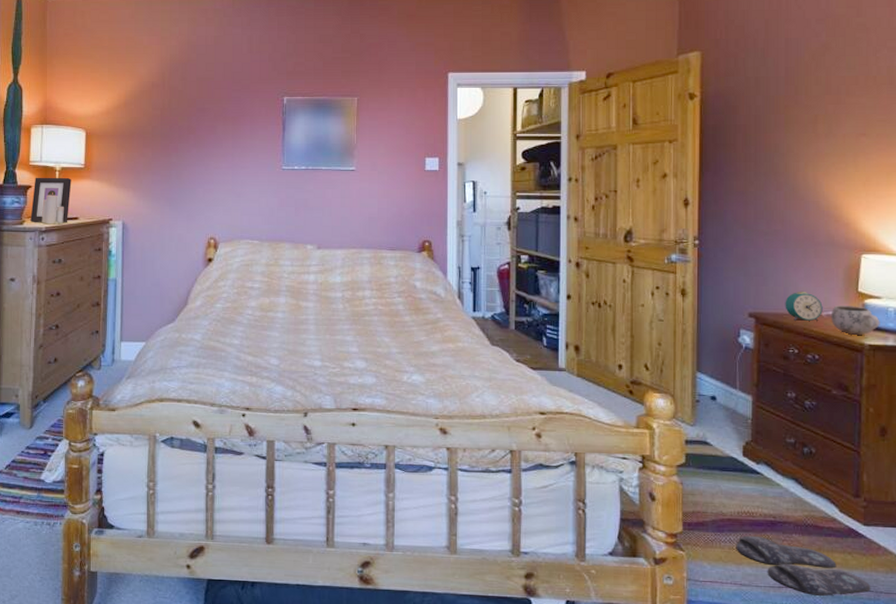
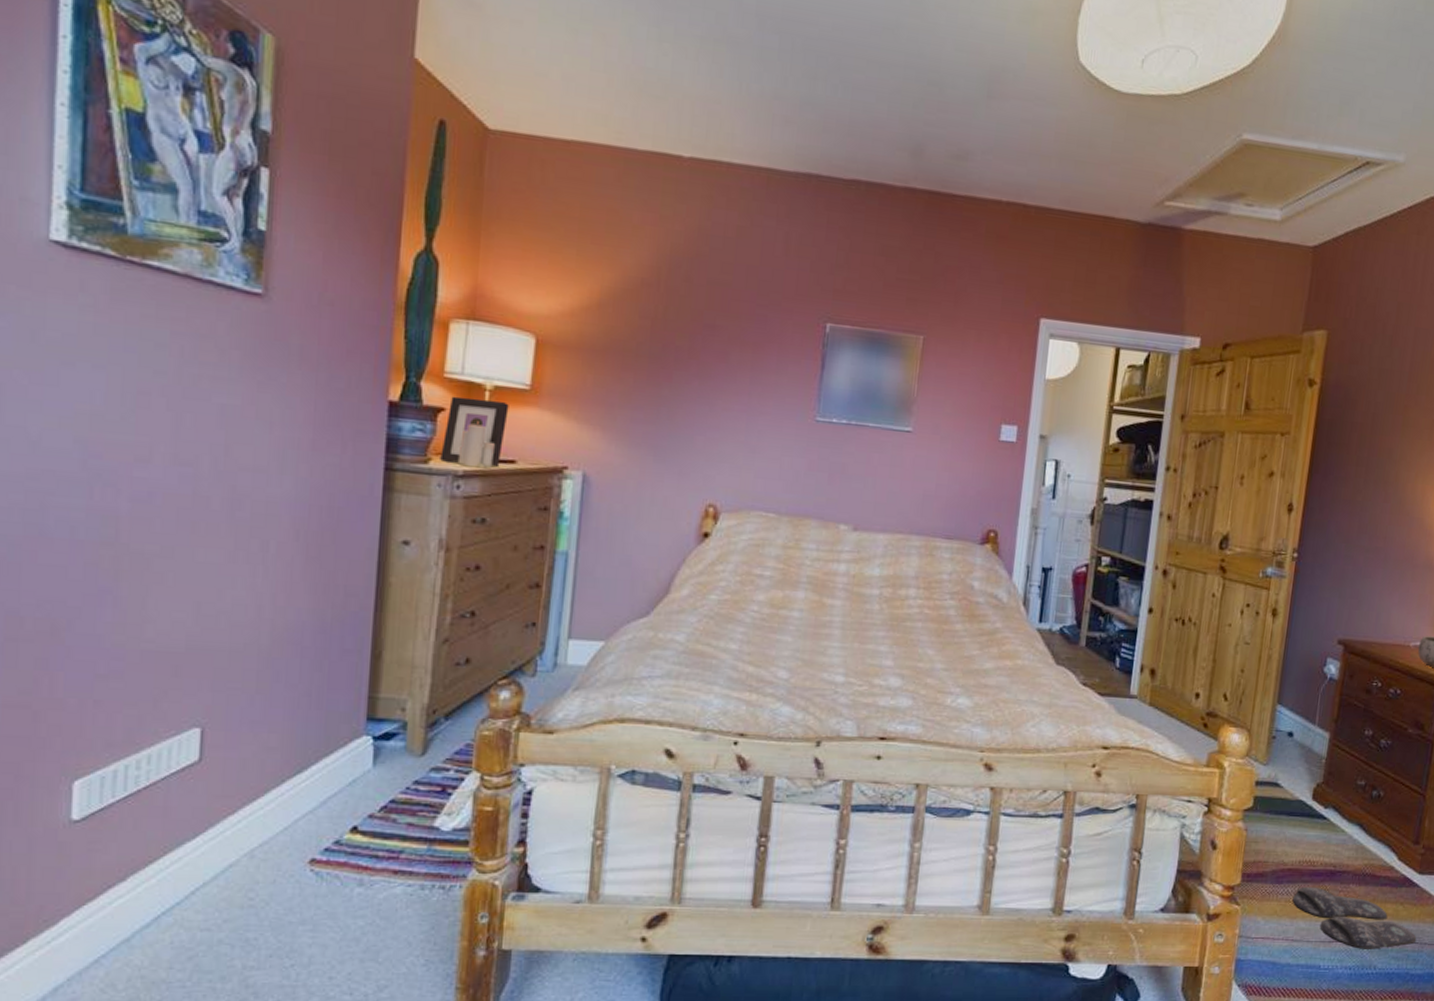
alarm clock: present [785,291,823,321] -> none [1375,617,1412,652]

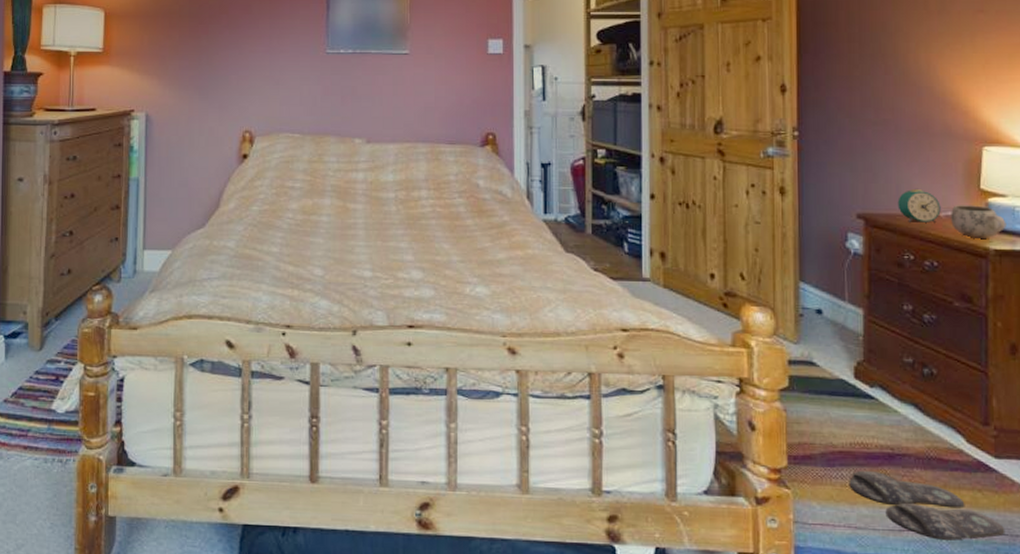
picture frame: present [440,396,509,468] -> none [41,63,88,116]
candle: present [457,421,494,470] -> none [54,80,79,118]
alarm clock: none [1375,617,1412,652] -> present [897,188,941,222]

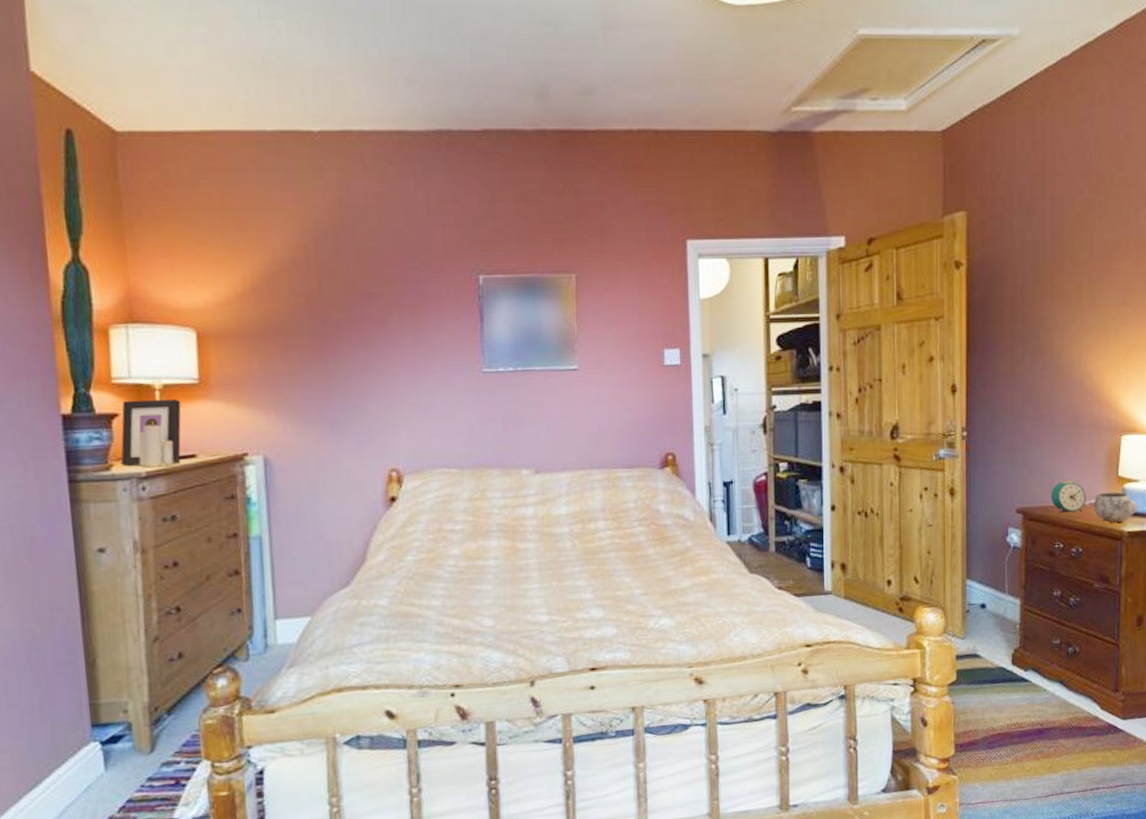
picture frame: none [41,63,88,116] -> present [121,398,182,466]
candle: none [54,80,79,118] -> present [138,421,174,469]
slippers: present [849,470,1005,540] -> none [1006,747,1128,799]

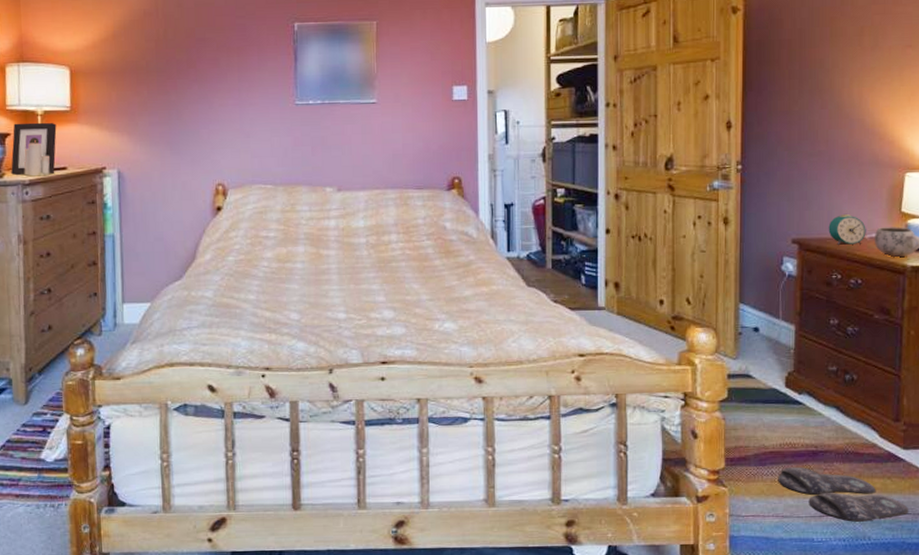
slippers: none [1006,747,1128,799] -> present [778,466,909,522]

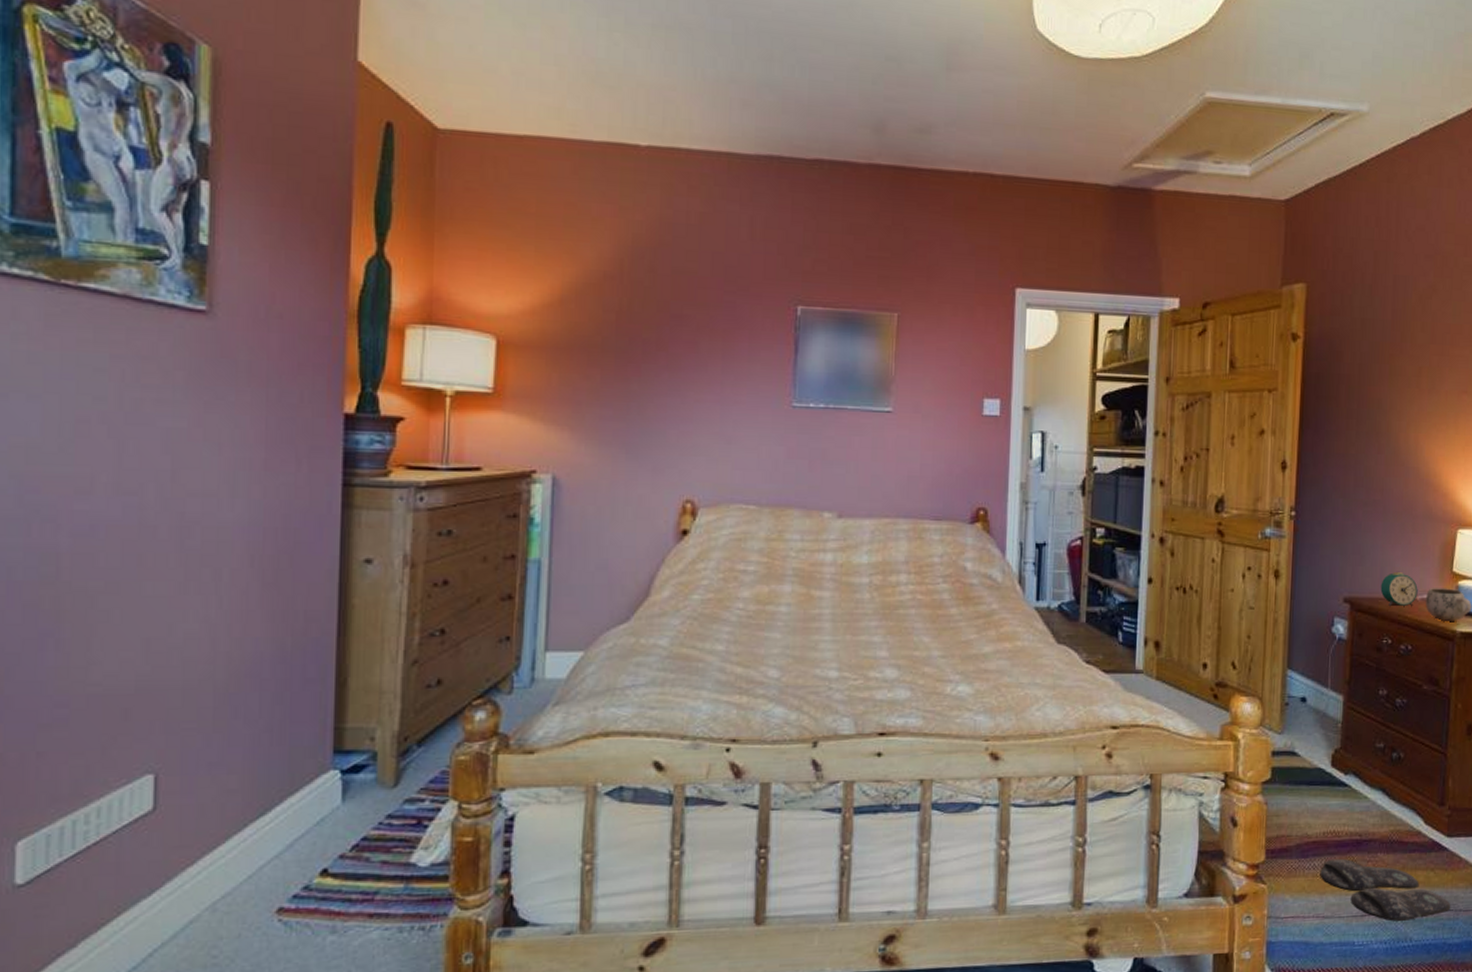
picture frame: present [11,122,57,175] -> none [401,404,472,476]
candle: present [24,140,50,178] -> none [419,429,458,480]

